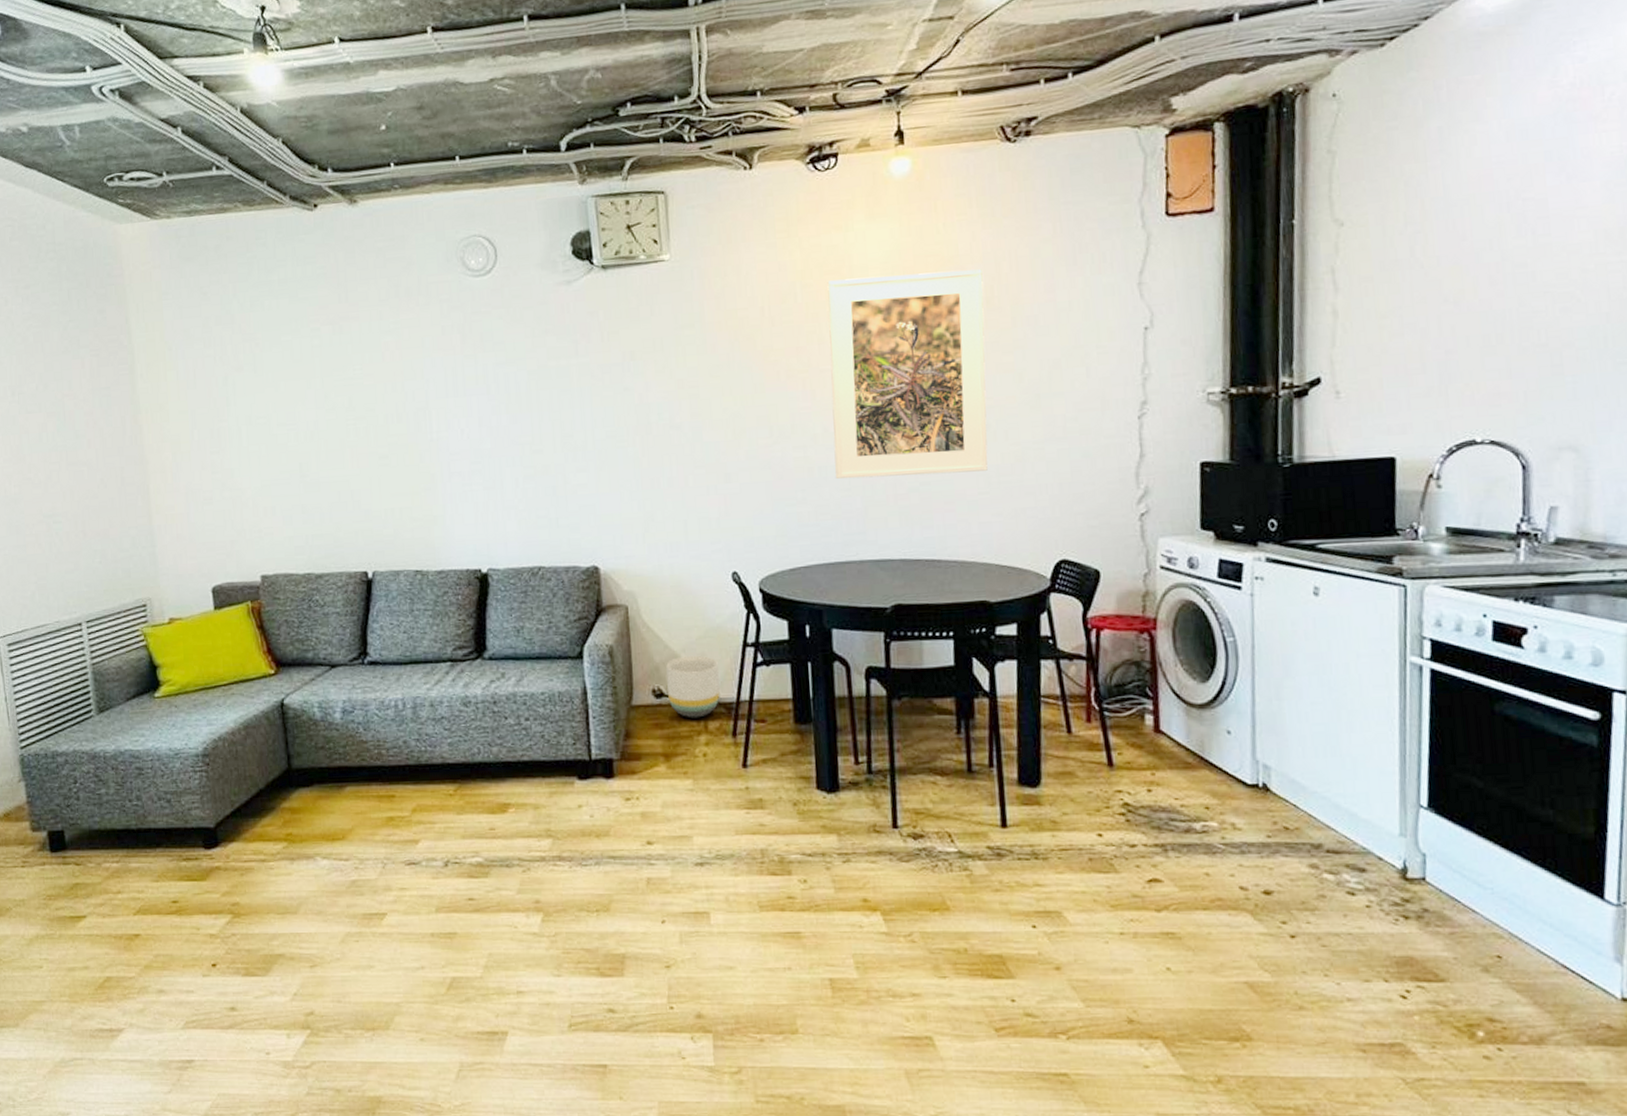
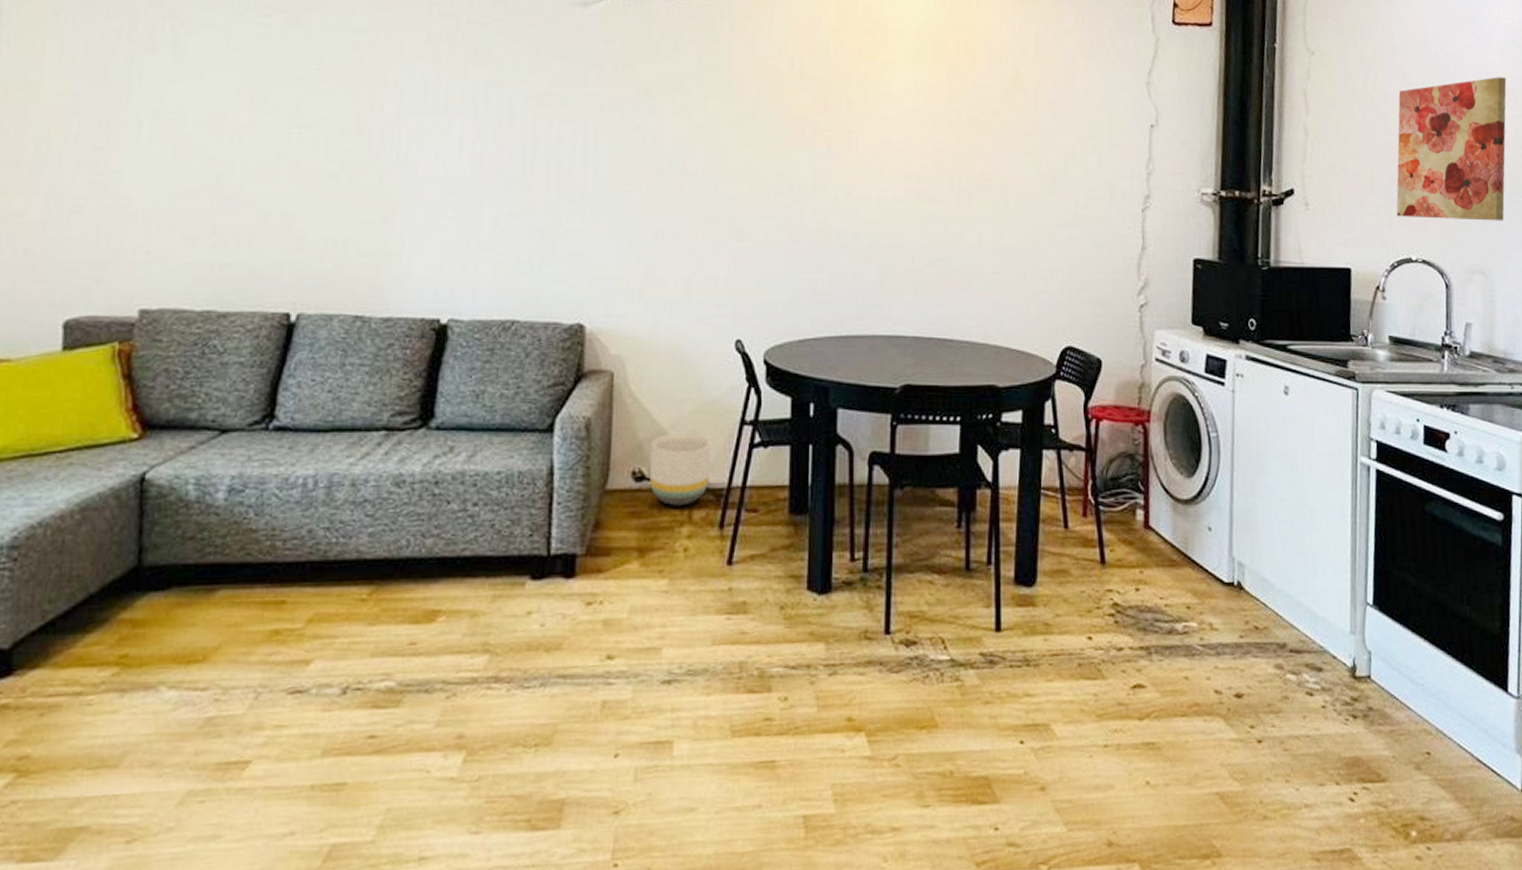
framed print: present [827,269,988,479] -> none [853,41,1010,250]
wall art: none [1454,217,1610,396] -> present [1396,77,1507,221]

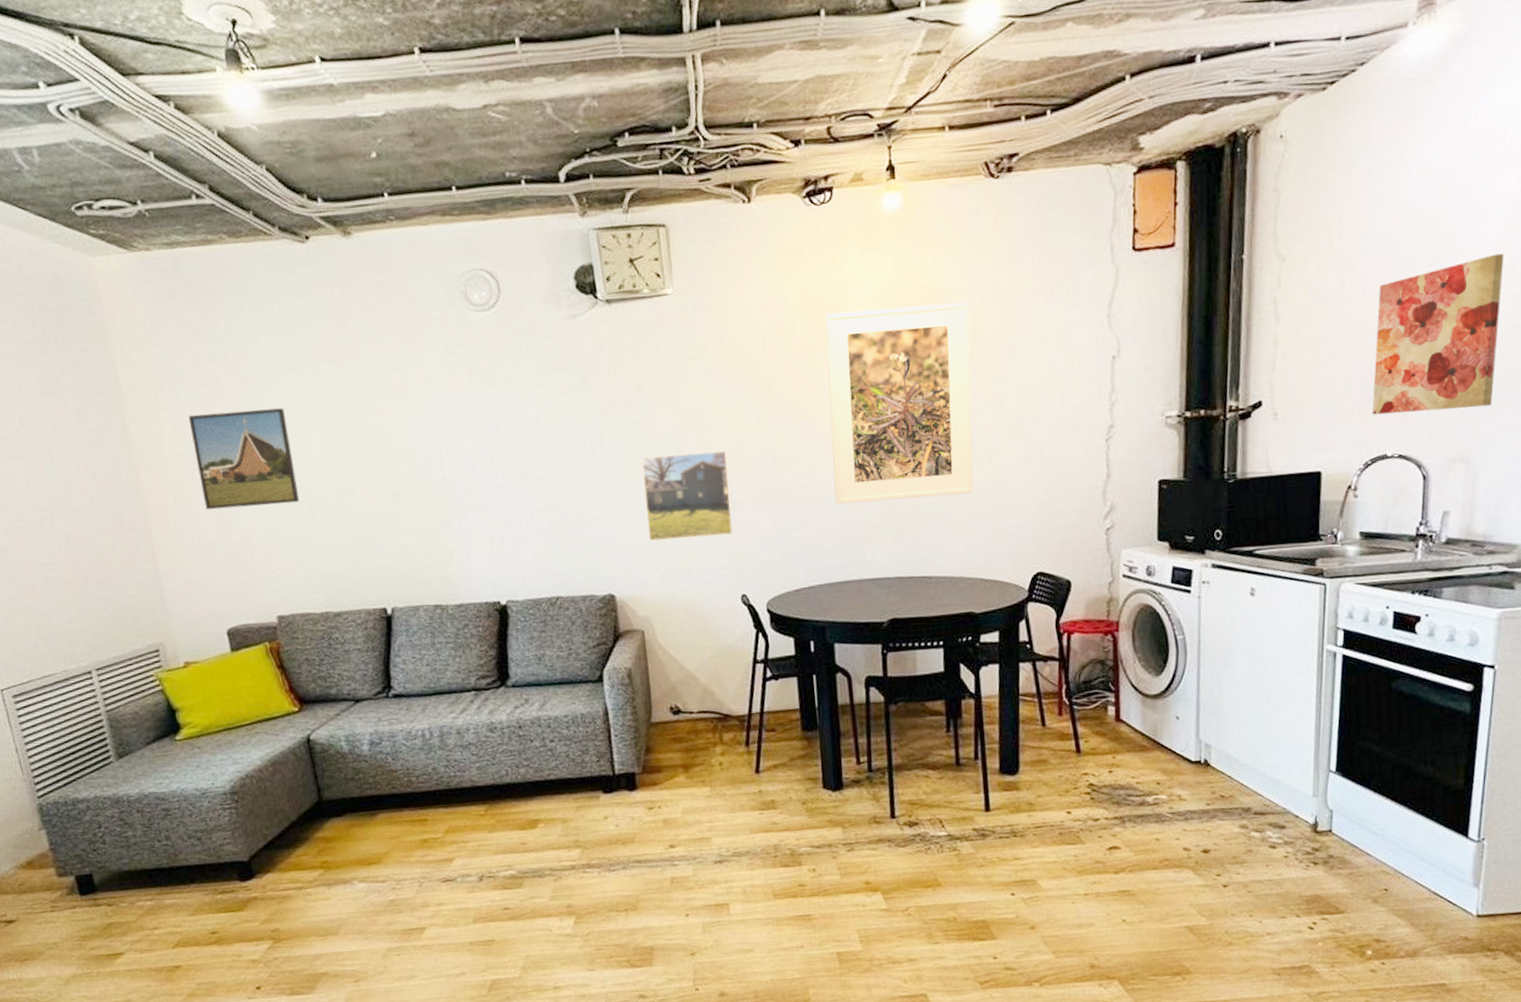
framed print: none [76,50,212,170] -> present [188,408,299,510]
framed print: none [635,167,739,269] -> present [640,450,733,541]
planter: present [650,432,710,506] -> none [682,673,733,732]
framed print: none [853,41,1010,250] -> present [824,302,974,505]

